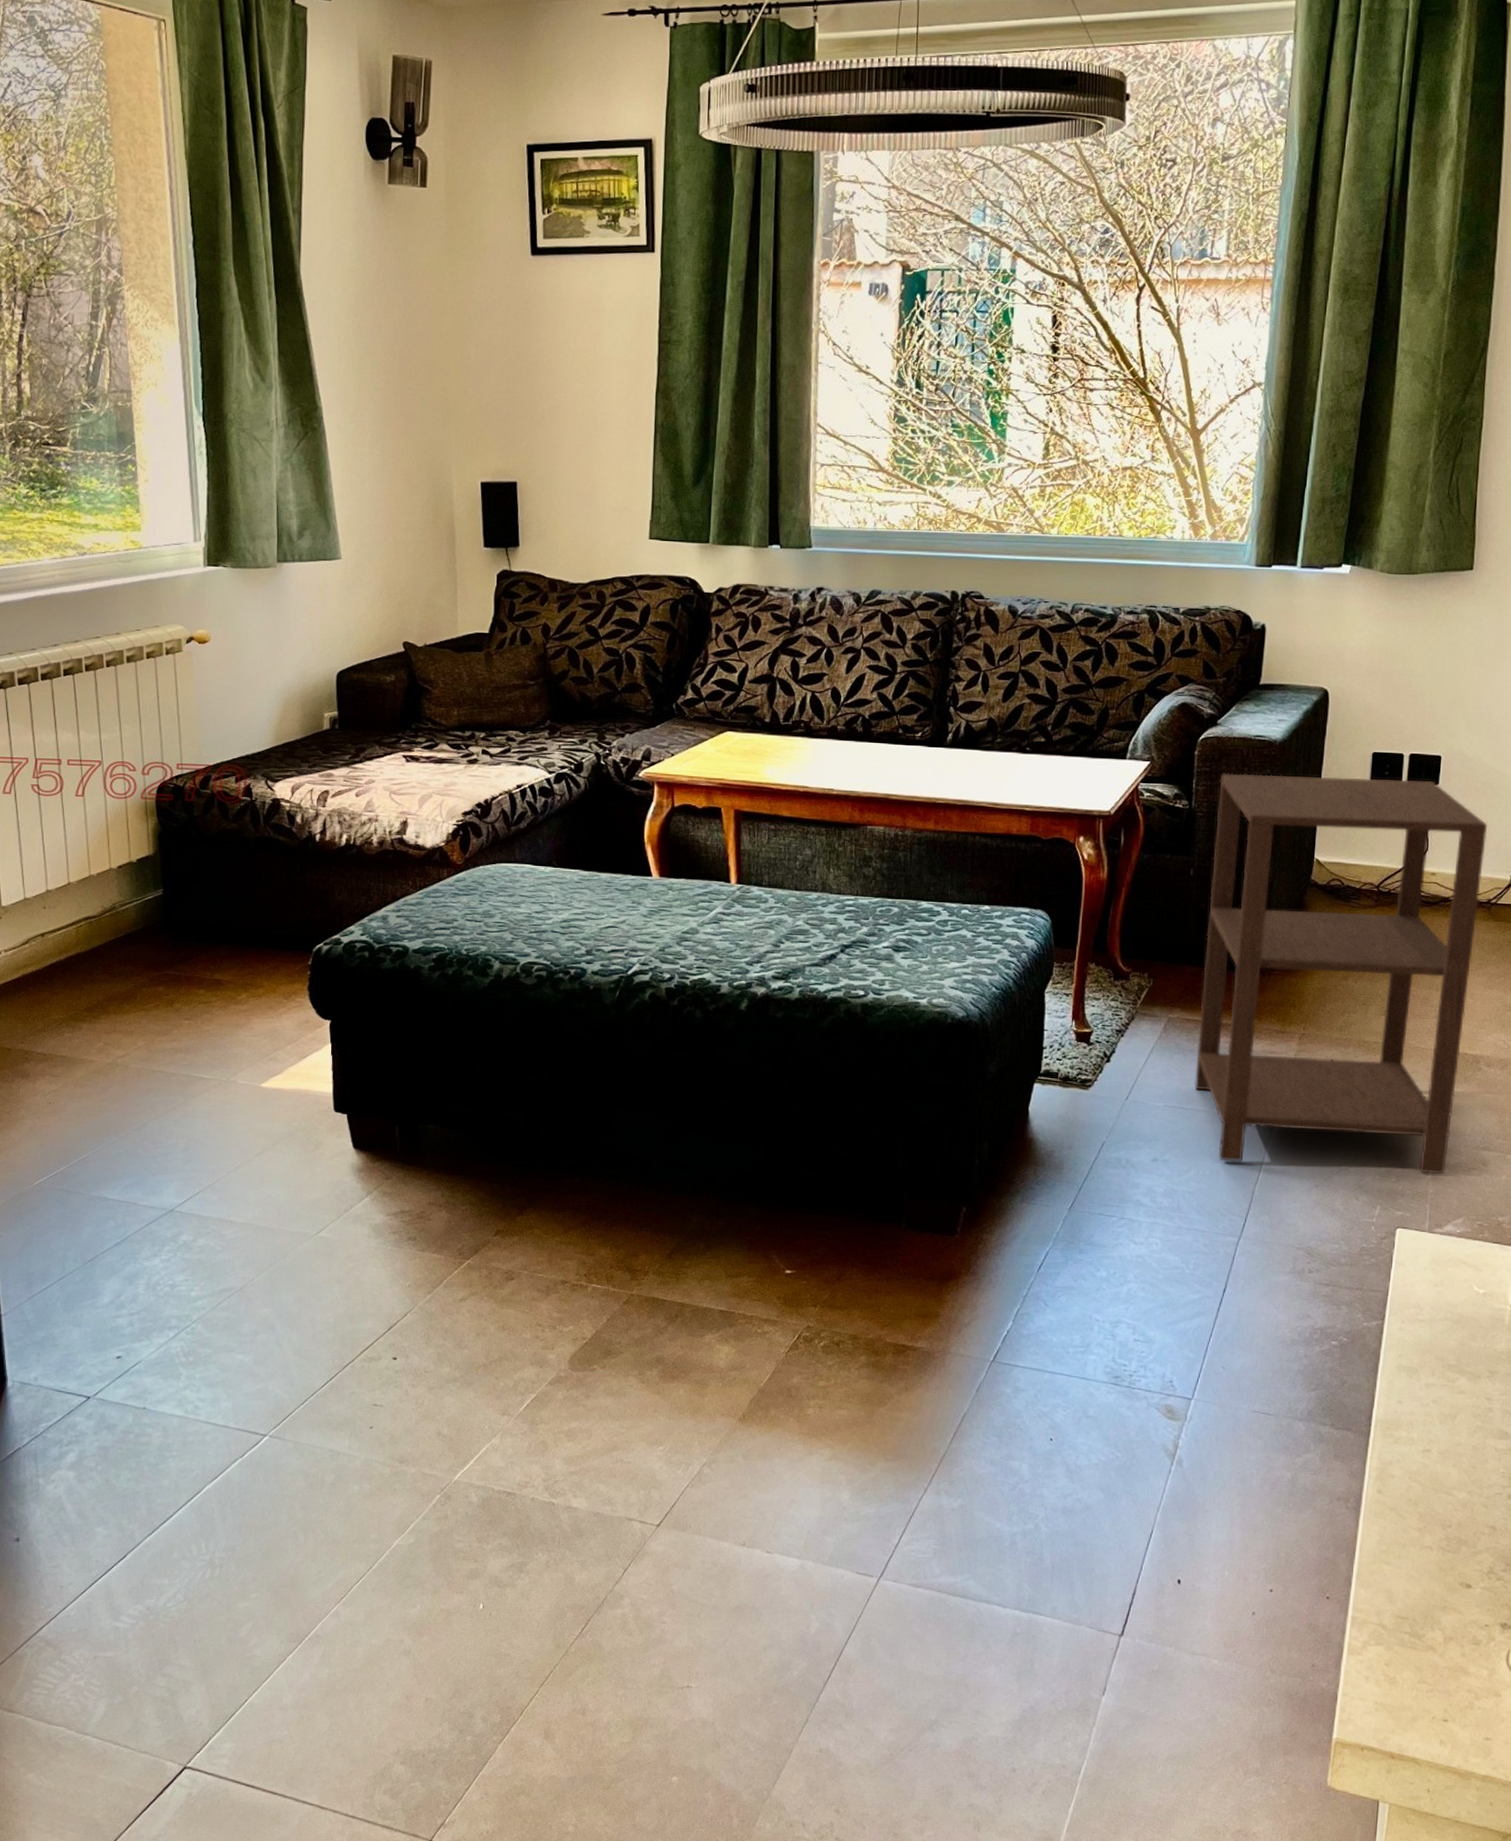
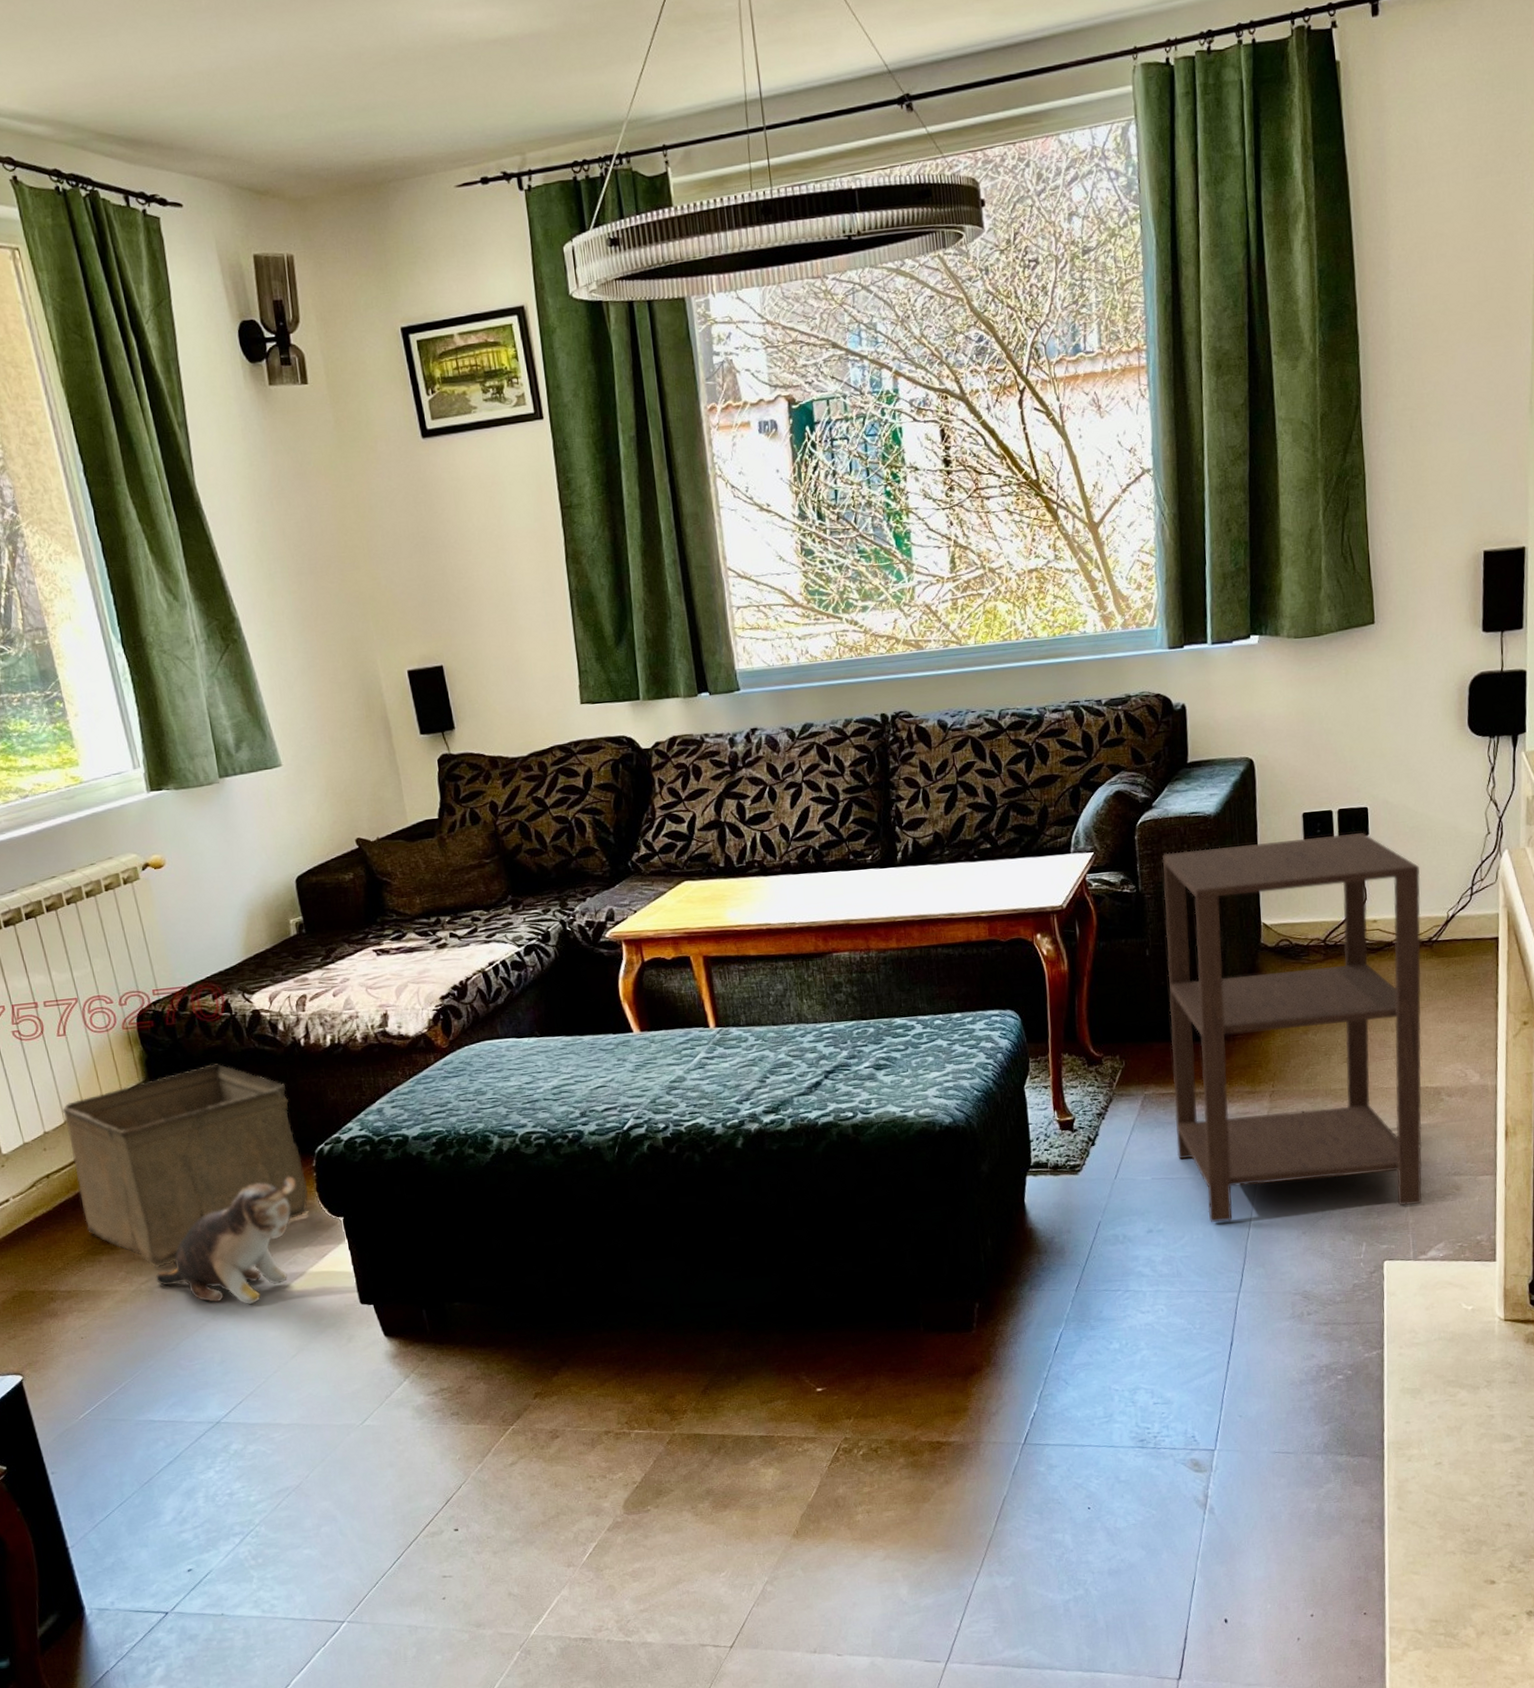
storage bin: none [67,846,300,1044] -> present [62,1063,309,1268]
plush toy: none [133,971,288,1096] -> present [155,1177,296,1305]

